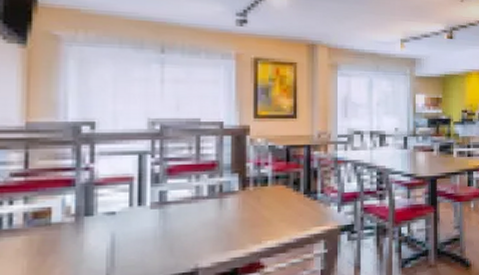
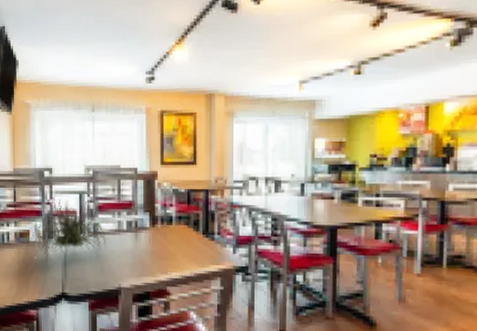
plant: none [44,161,193,249] -> present [25,198,116,262]

